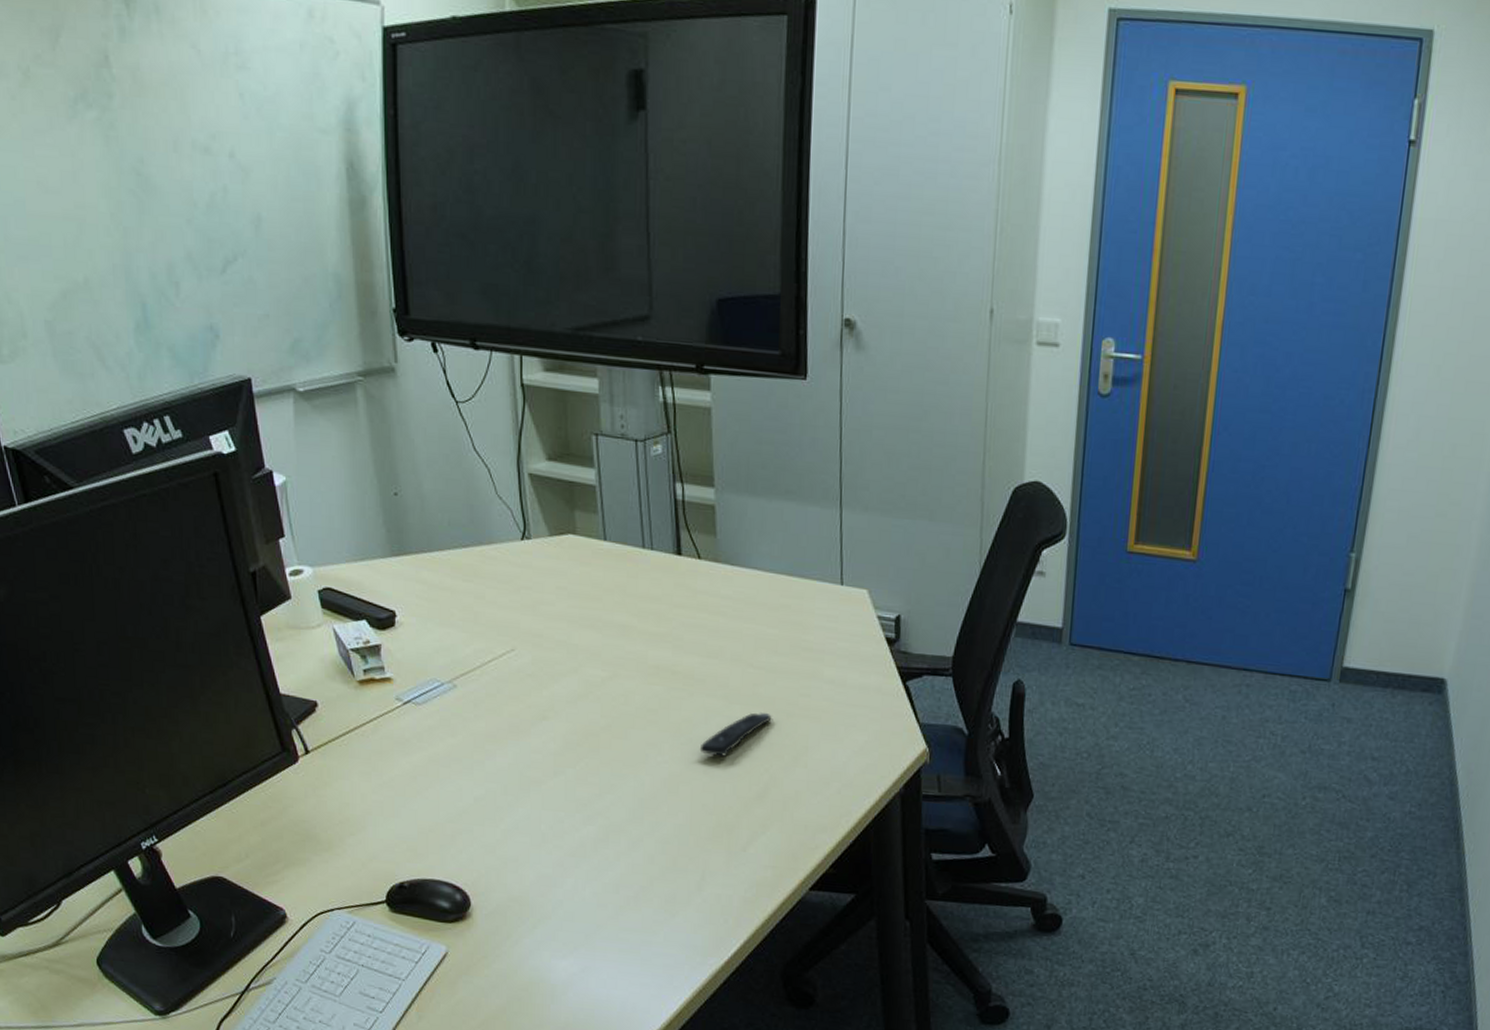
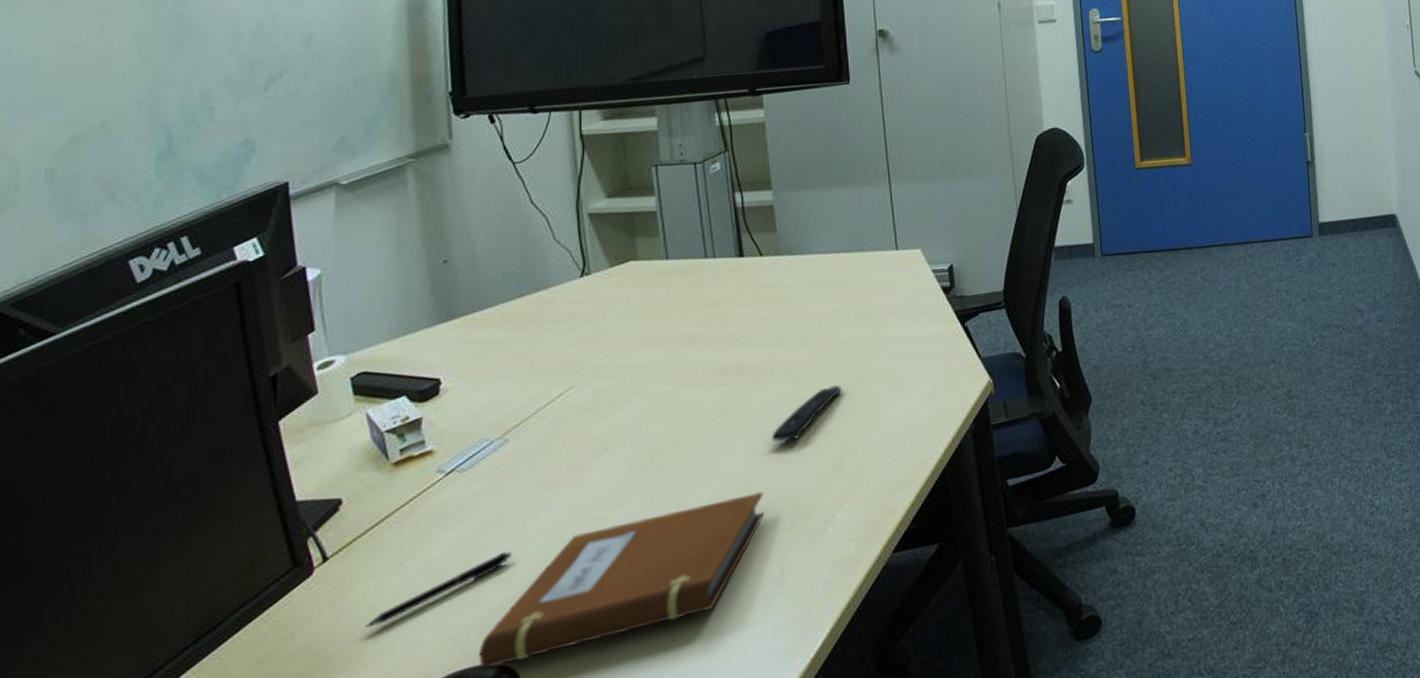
pen: none [343,788,462,821] -> present [365,551,512,628]
notebook: none [436,790,689,892] -> present [478,492,764,669]

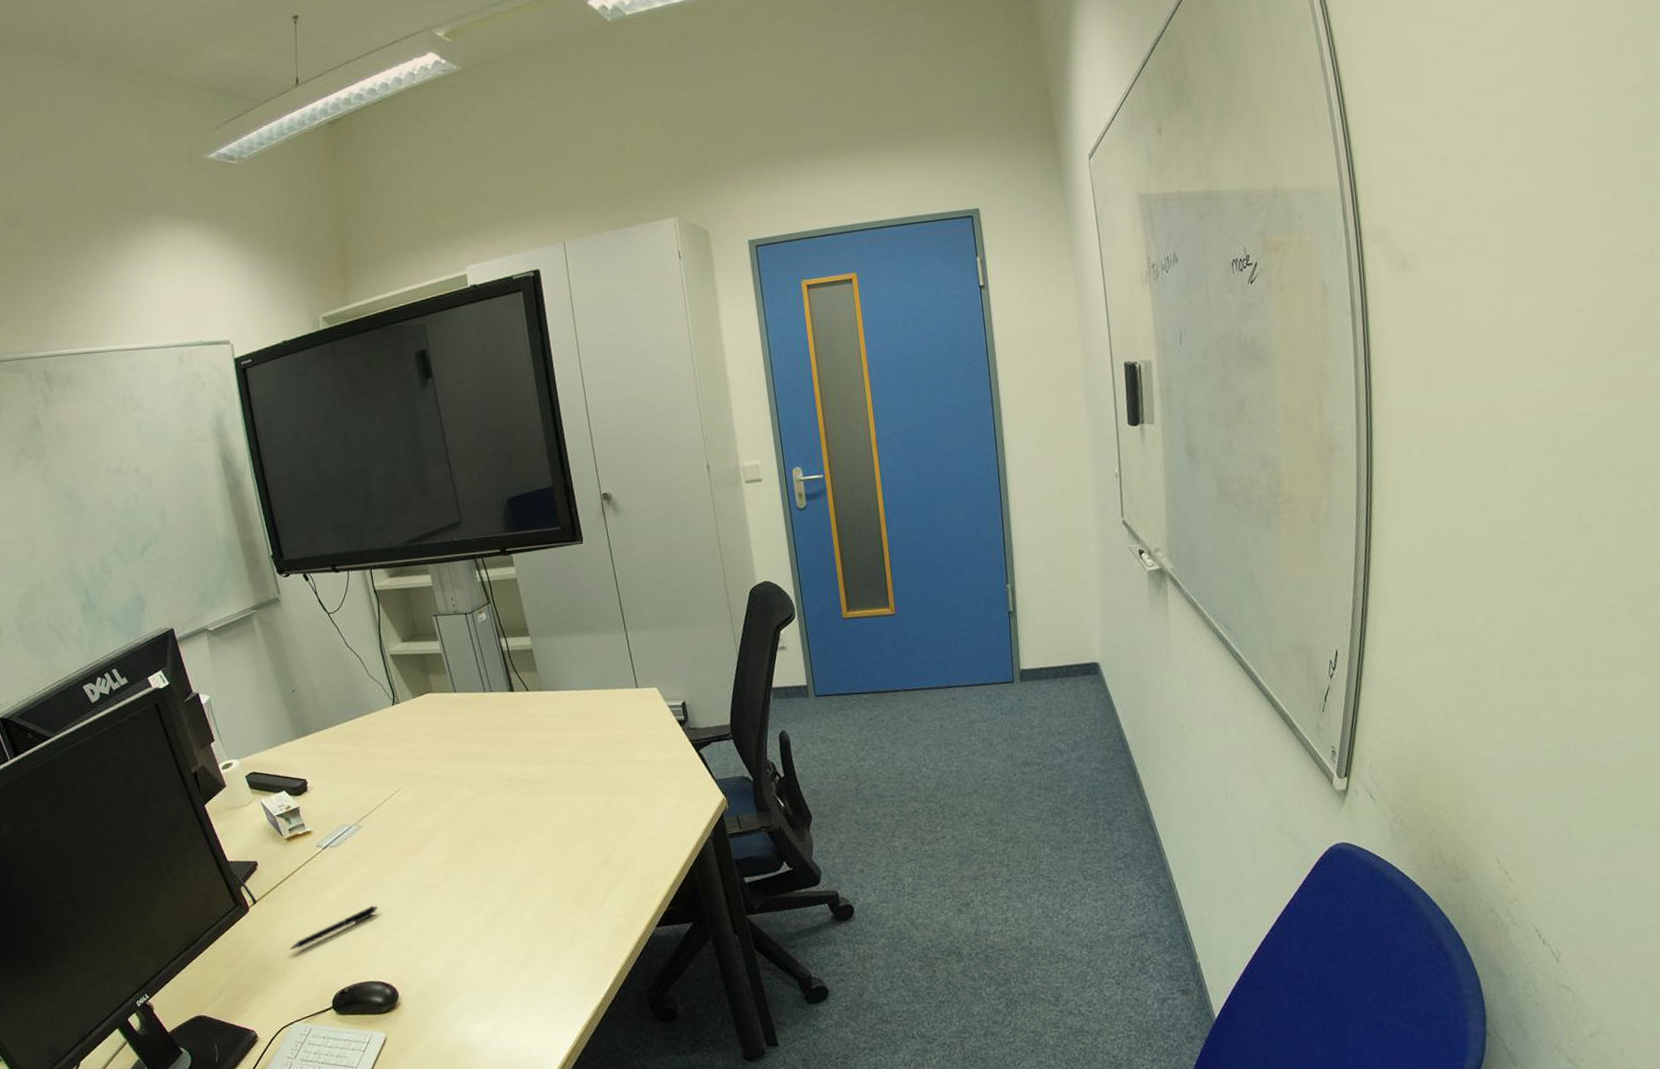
notebook: present [478,492,764,669] -> none [367,875,554,984]
remote control: present [771,384,842,443] -> none [553,796,604,839]

